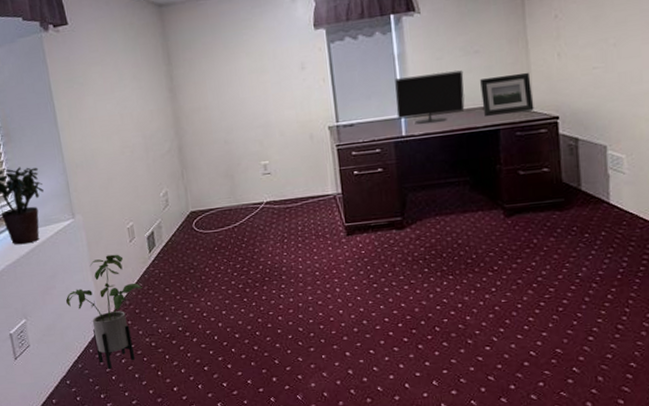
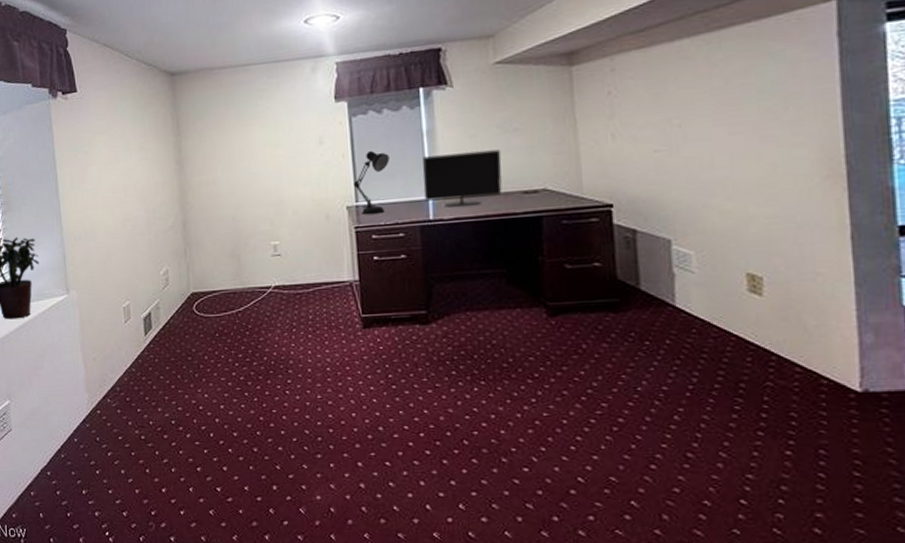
house plant: present [65,254,142,369] -> none [52,335,135,462]
desk lamp: none [334,74,366,134] -> present [354,150,390,216]
picture frame: present [480,72,534,118] -> none [520,153,584,203]

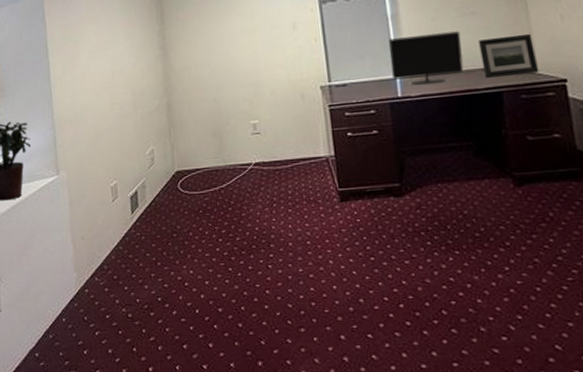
desk lamp: present [354,150,390,216] -> none [326,34,358,94]
picture frame: none [520,153,584,203] -> present [479,33,539,79]

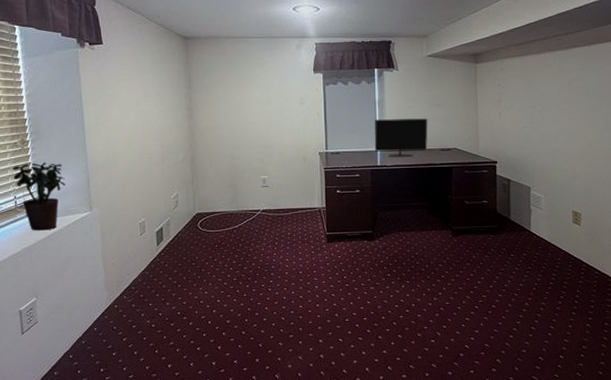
picture frame: present [479,33,539,79] -> none [440,125,479,157]

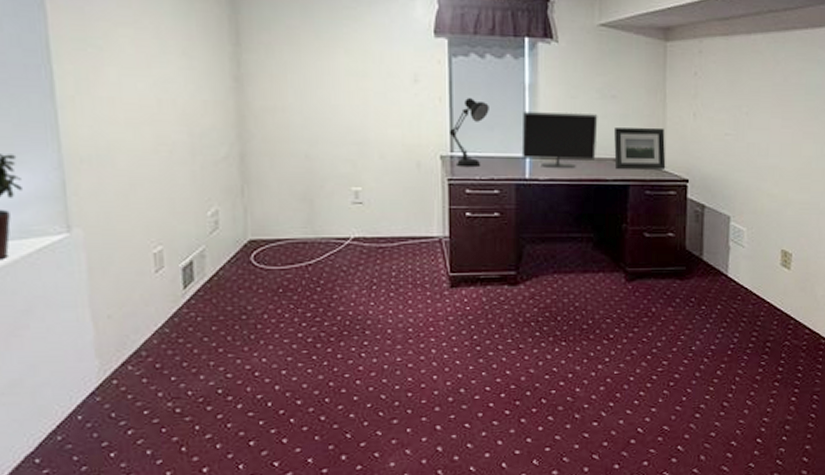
desk lamp: none [325,111,351,160] -> present [450,97,489,168]
picture frame: none [440,125,479,157] -> present [614,127,666,171]

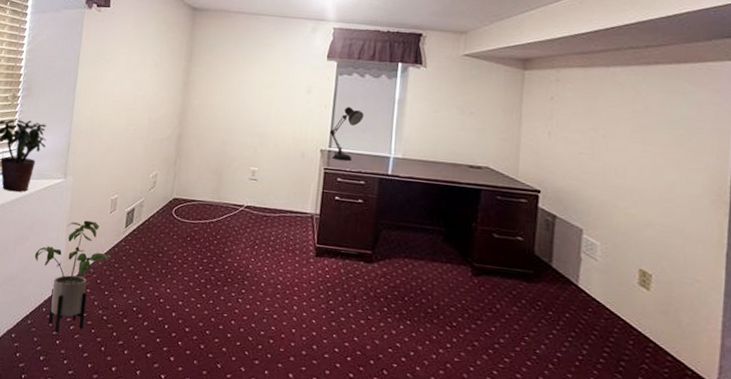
house plant: none [44,287,169,443] -> present [34,220,110,333]
monitor: present [521,112,598,169] -> none [386,120,457,171]
picture frame: present [614,127,666,171] -> none [468,139,519,179]

